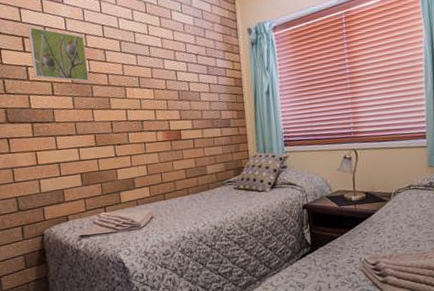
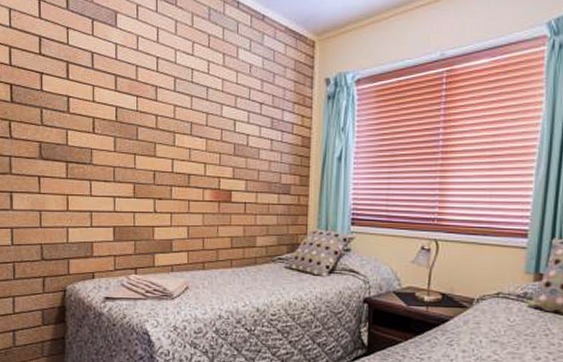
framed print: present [28,26,89,82] -> none [74,50,136,122]

